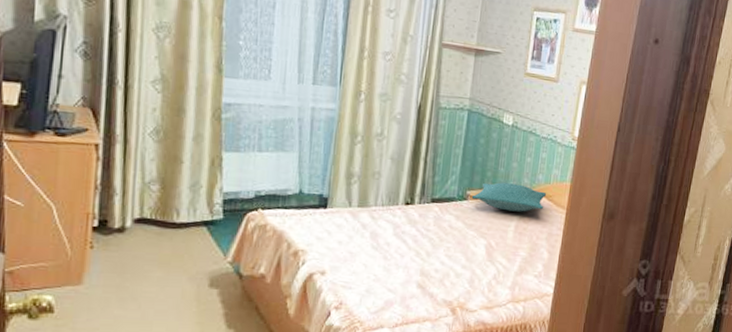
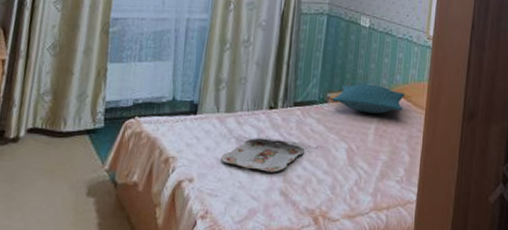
serving tray: none [355,233,443,266] -> present [221,139,305,172]

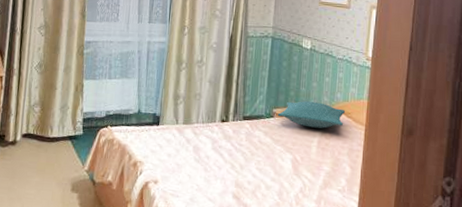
serving tray: present [221,139,305,172] -> none [181,148,254,178]

